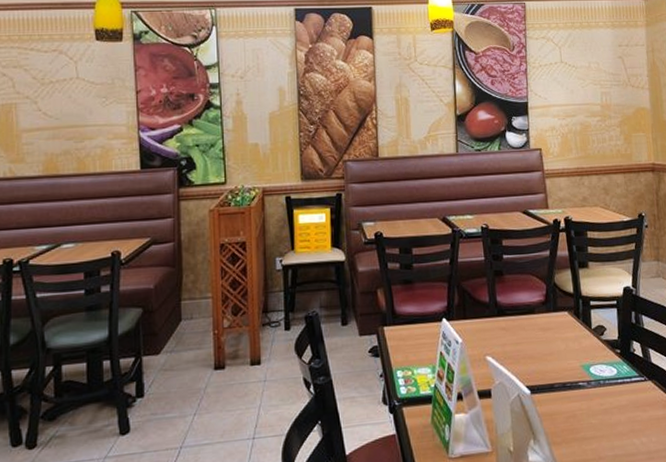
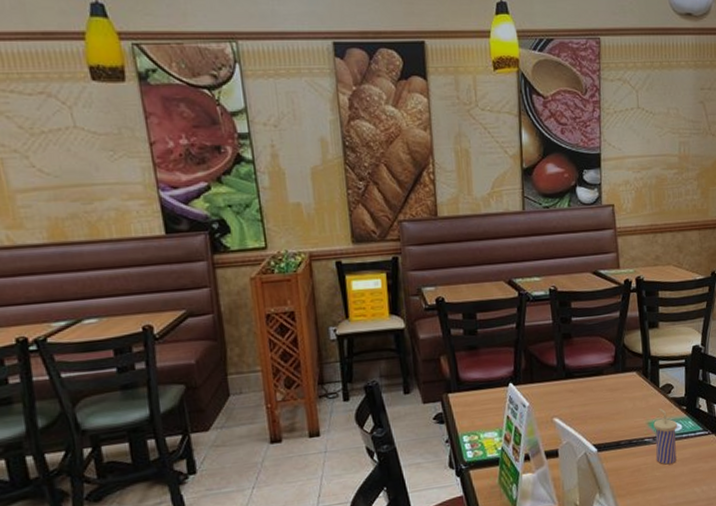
beverage cup: none [587,351,613,412] -> present [653,408,677,465]

